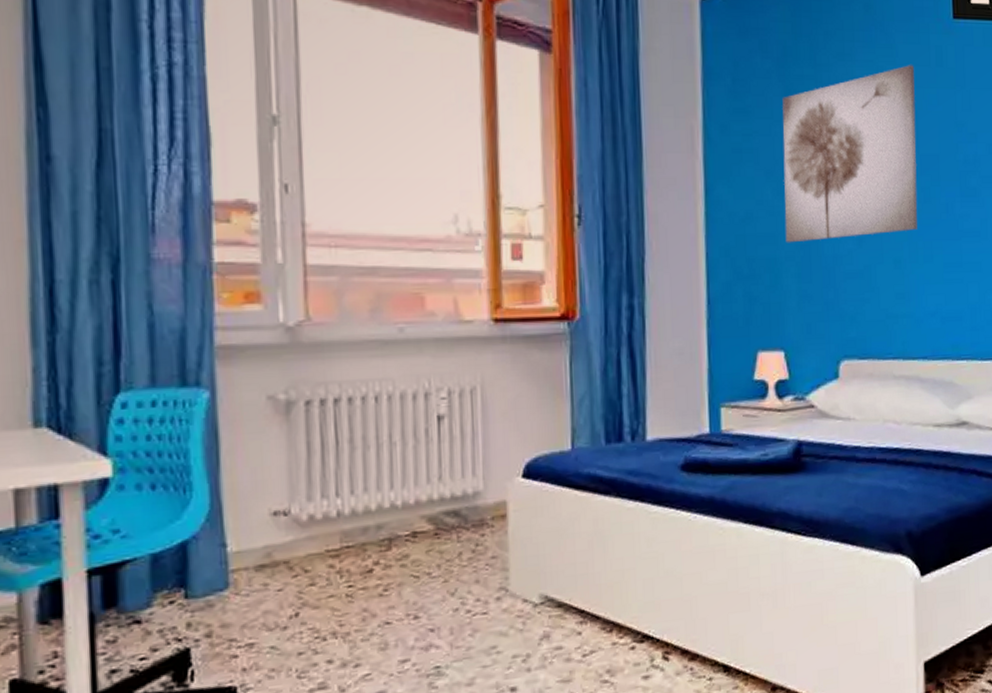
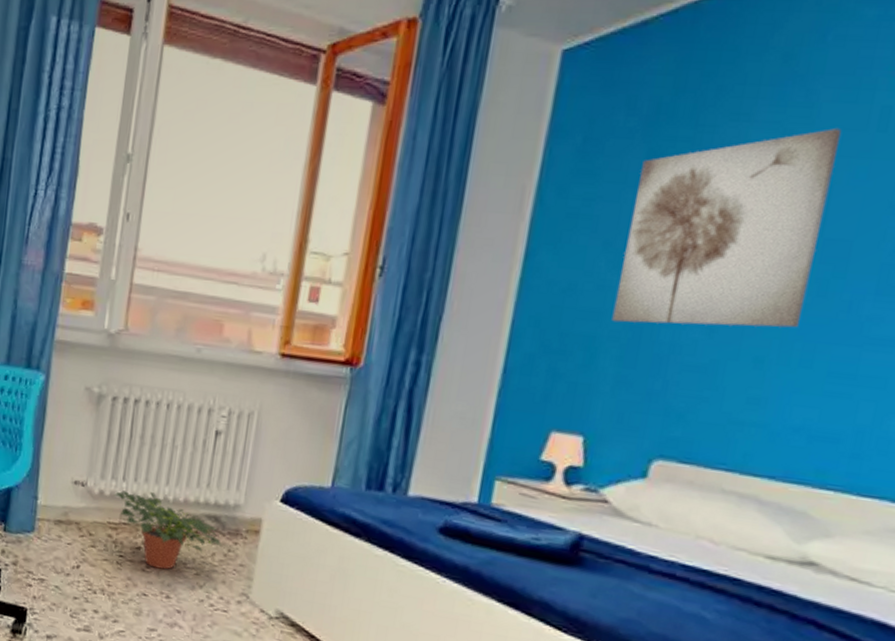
potted plant: none [328,502,468,589] -> present [114,490,222,570]

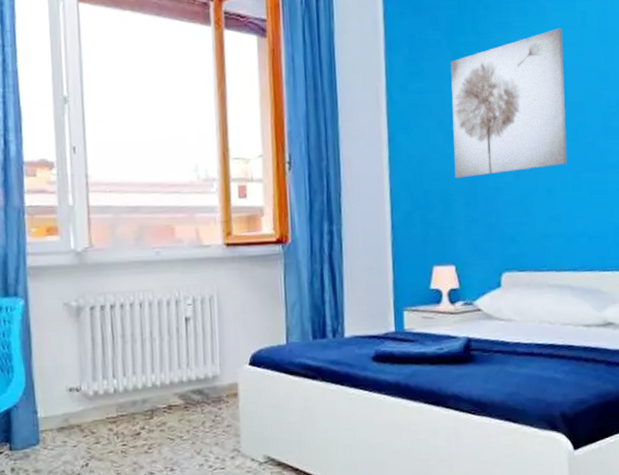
potted plant: present [114,490,222,570] -> none [107,382,210,448]

